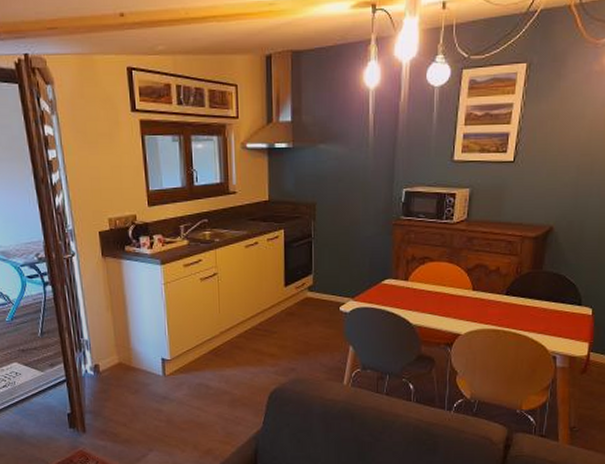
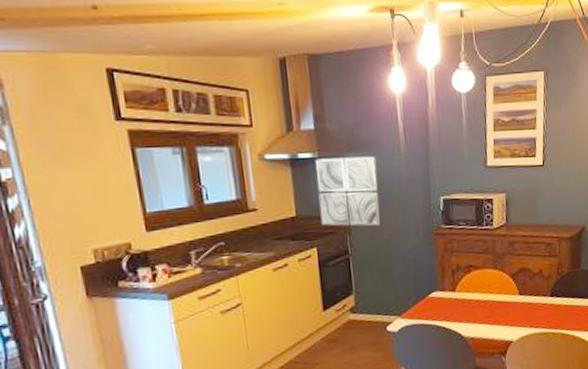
wall art: none [289,147,345,214] -> present [314,156,380,227]

